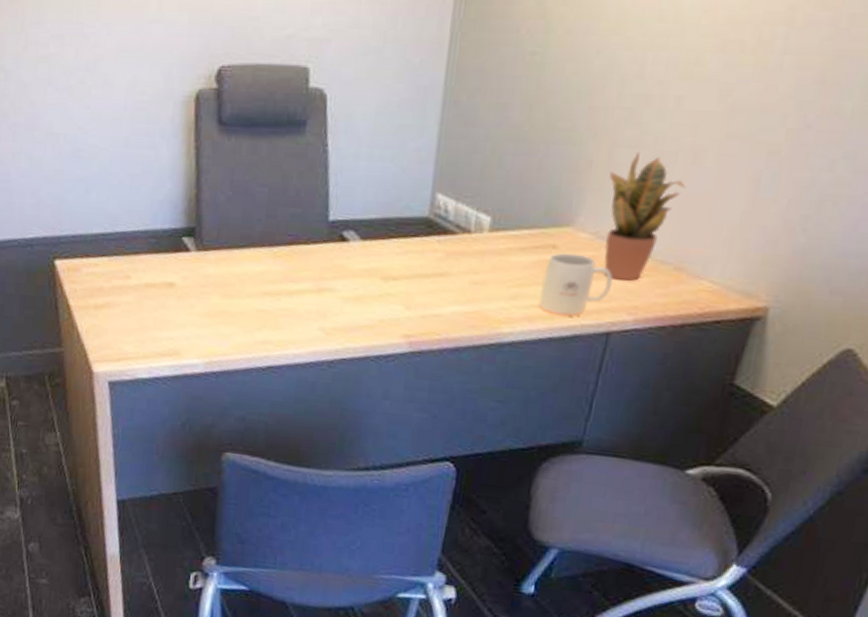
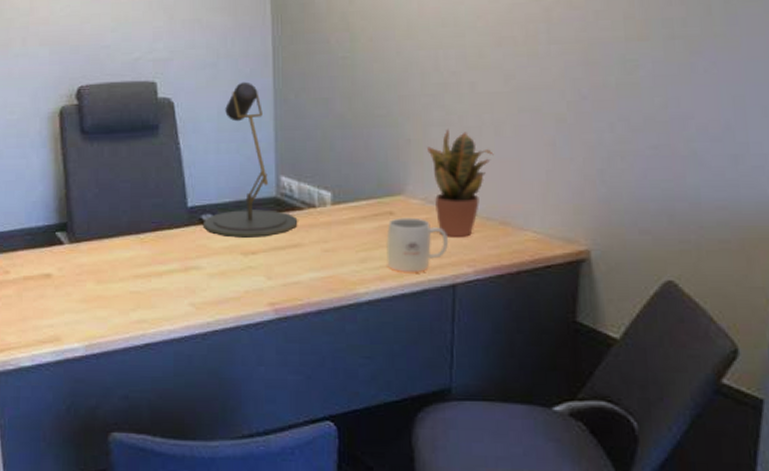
desk lamp: none [342,75,449,261] -> present [202,81,298,238]

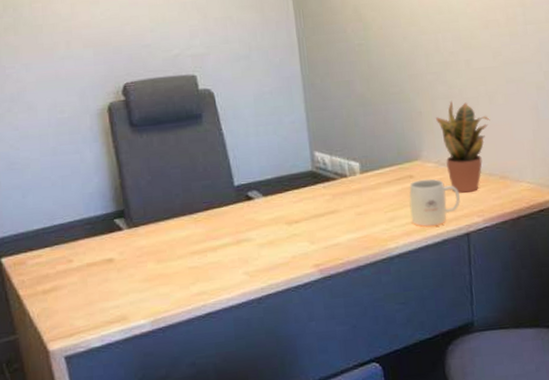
desk lamp: present [202,81,298,238] -> none [249,70,333,209]

